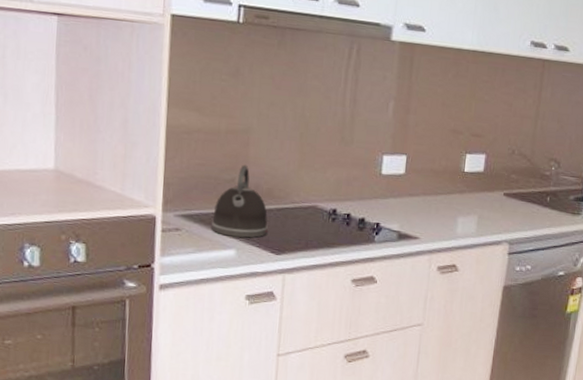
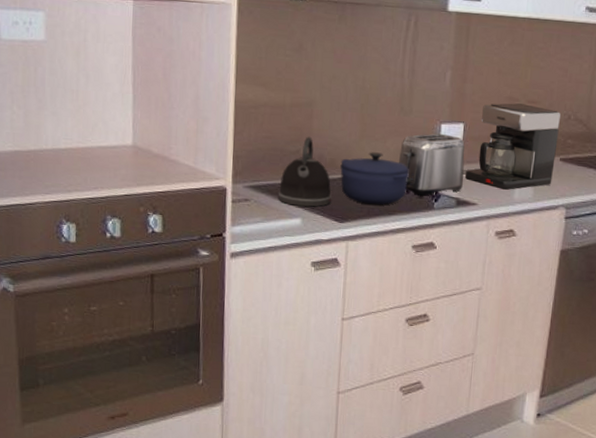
cooking pot: none [277,182,351,237] -> present [340,152,410,205]
toaster: none [338,165,407,229] -> present [398,133,465,196]
coffee maker: none [406,135,506,224] -> present [464,103,562,190]

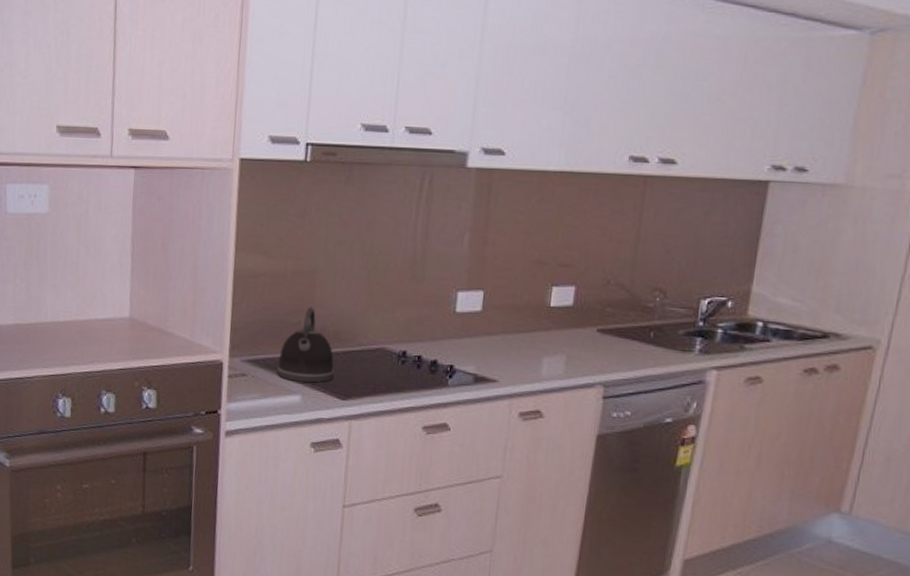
cooking pot: present [340,152,410,205] -> none [344,323,422,381]
toaster: present [398,133,465,196] -> none [408,302,484,371]
coffee maker: present [464,103,562,190] -> none [483,267,599,365]

